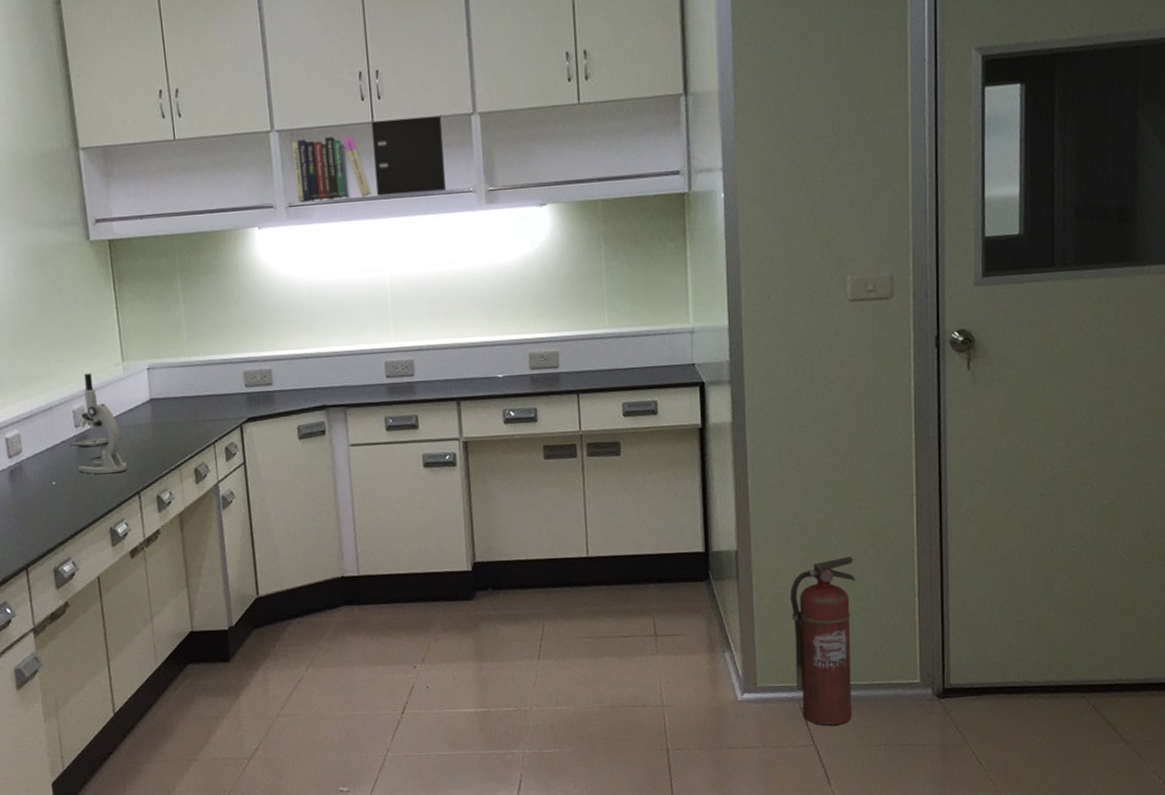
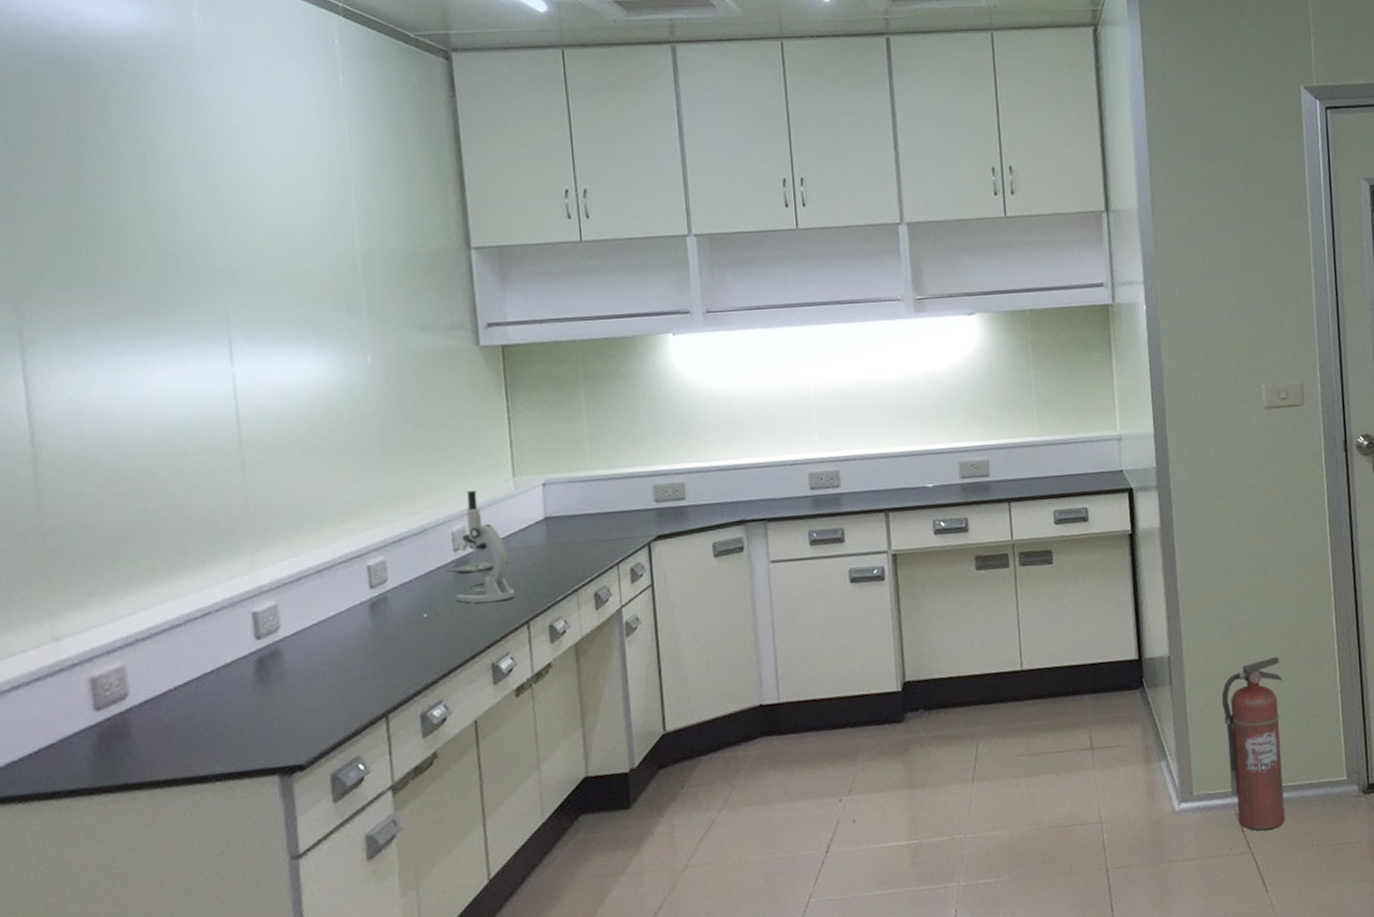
books: present [292,135,372,202] -> none [710,241,796,308]
binder: present [370,114,447,196] -> none [795,223,874,303]

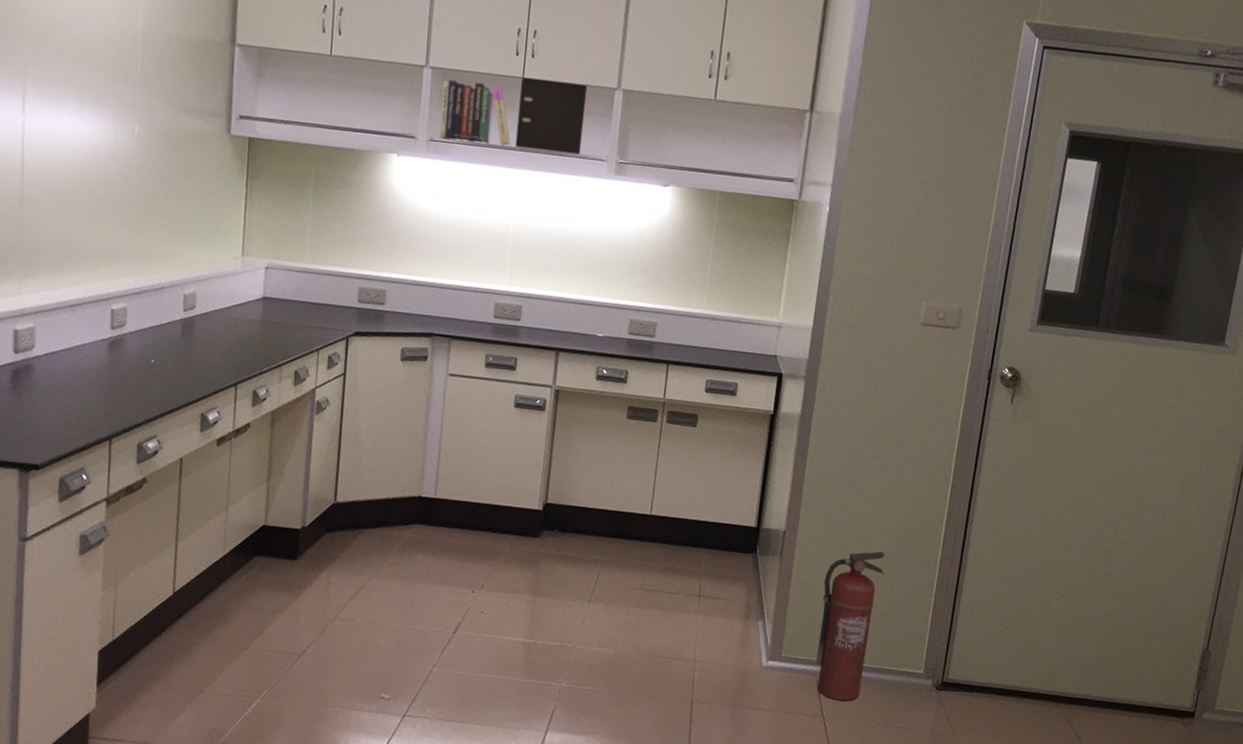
microscope: present [446,490,515,603] -> none [175,260,229,362]
books: none [710,241,796,308] -> present [439,79,511,146]
binder: none [795,223,874,303] -> present [514,75,588,155]

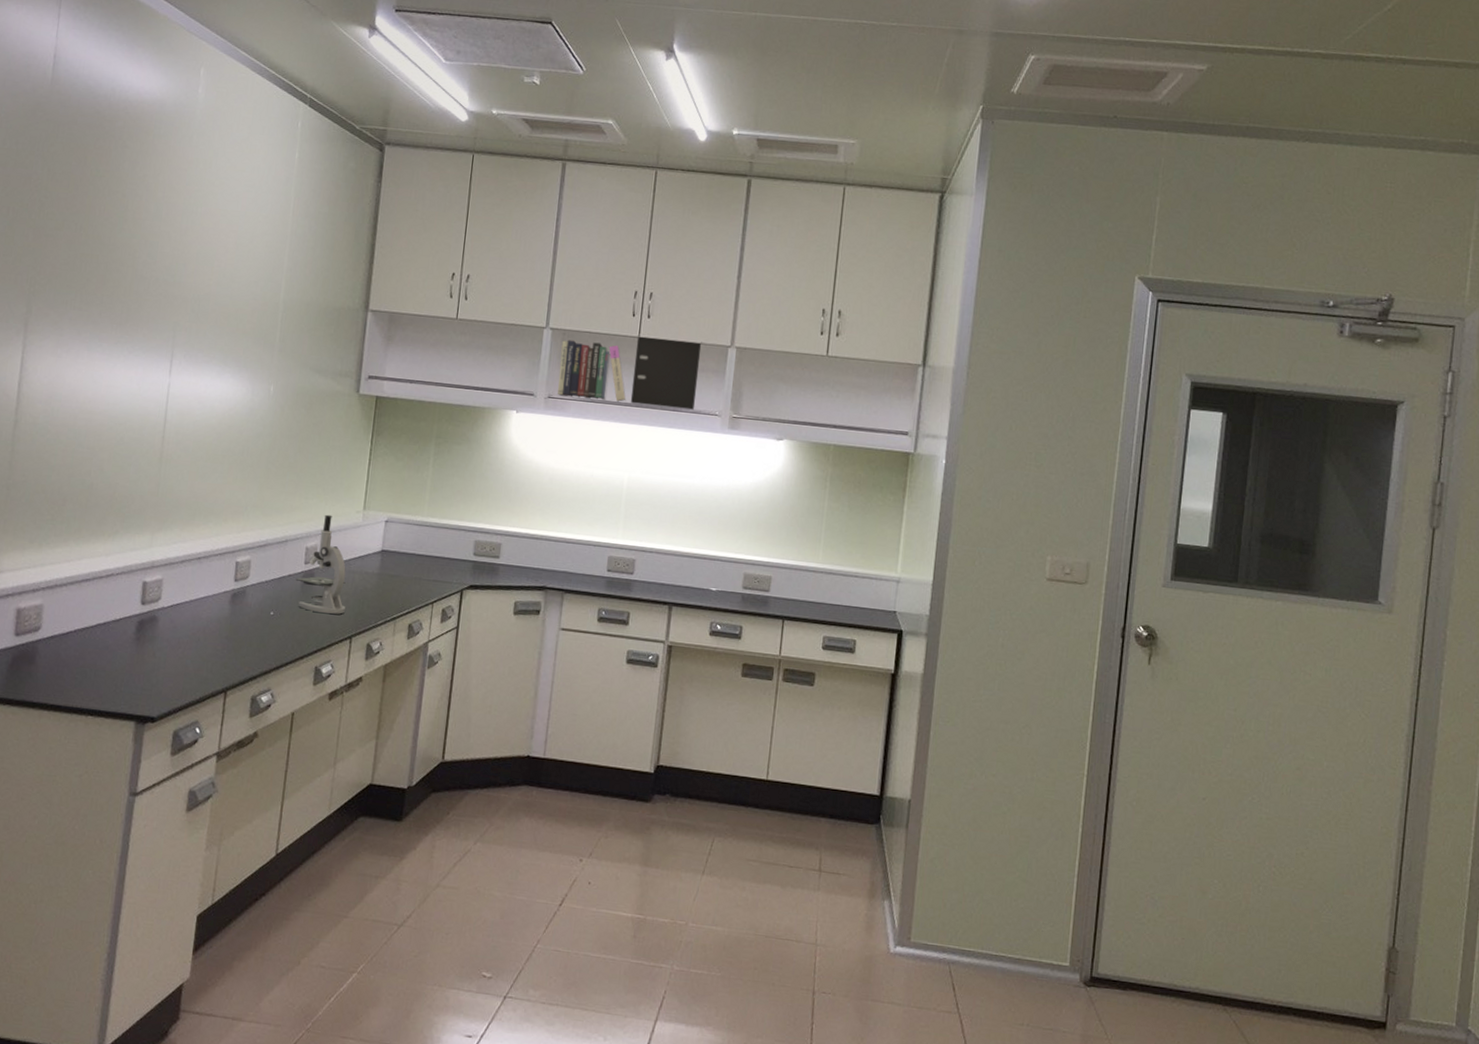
microscope: none [175,260,229,362] -> present [295,514,346,615]
fire extinguisher: present [816,551,886,701] -> none [949,825,1021,996]

